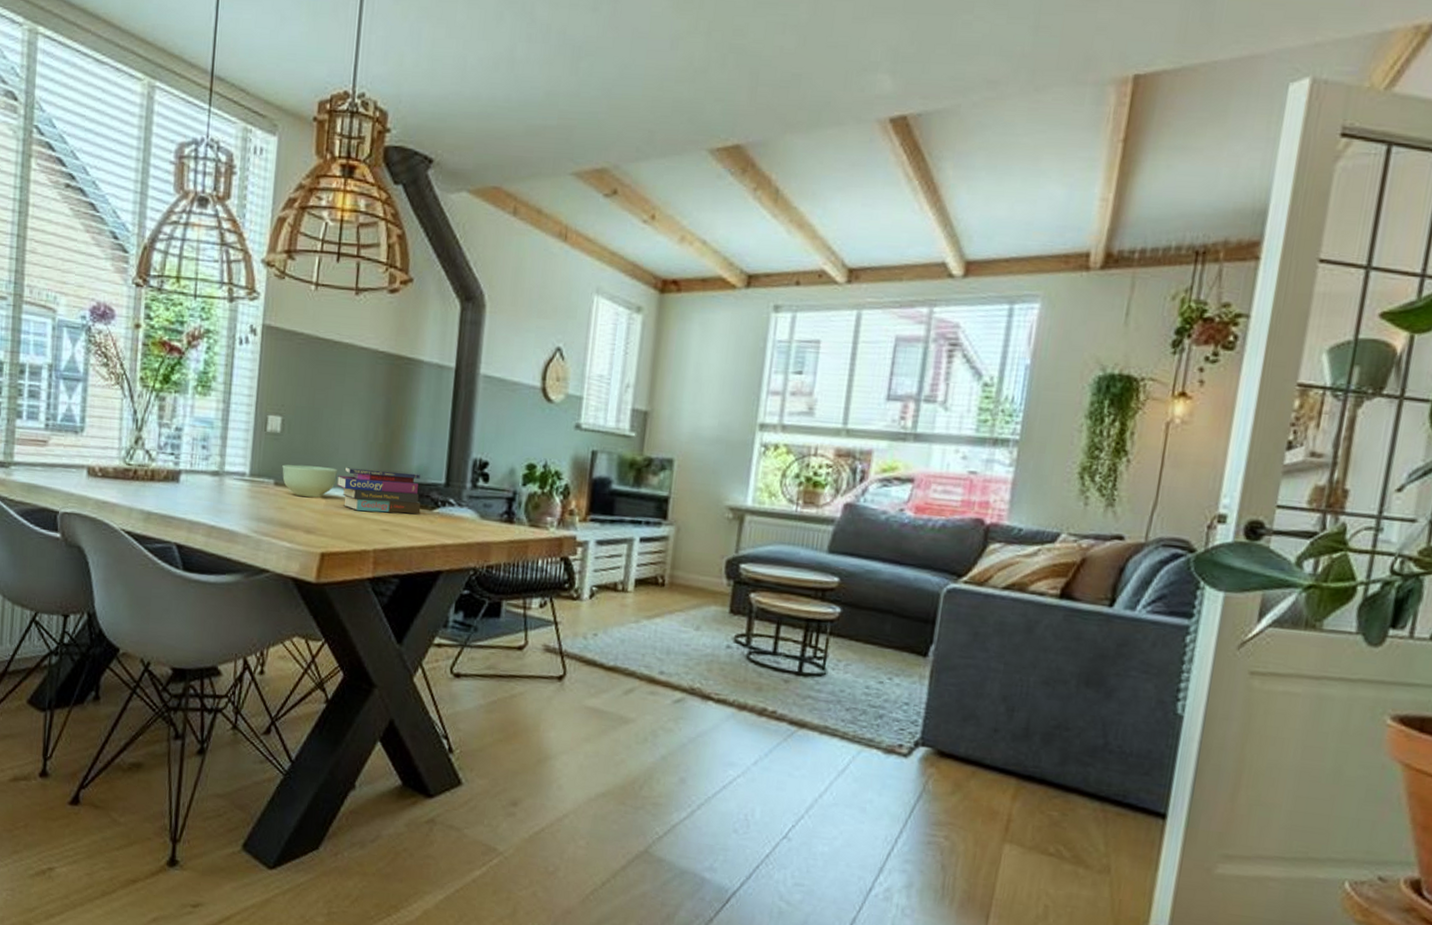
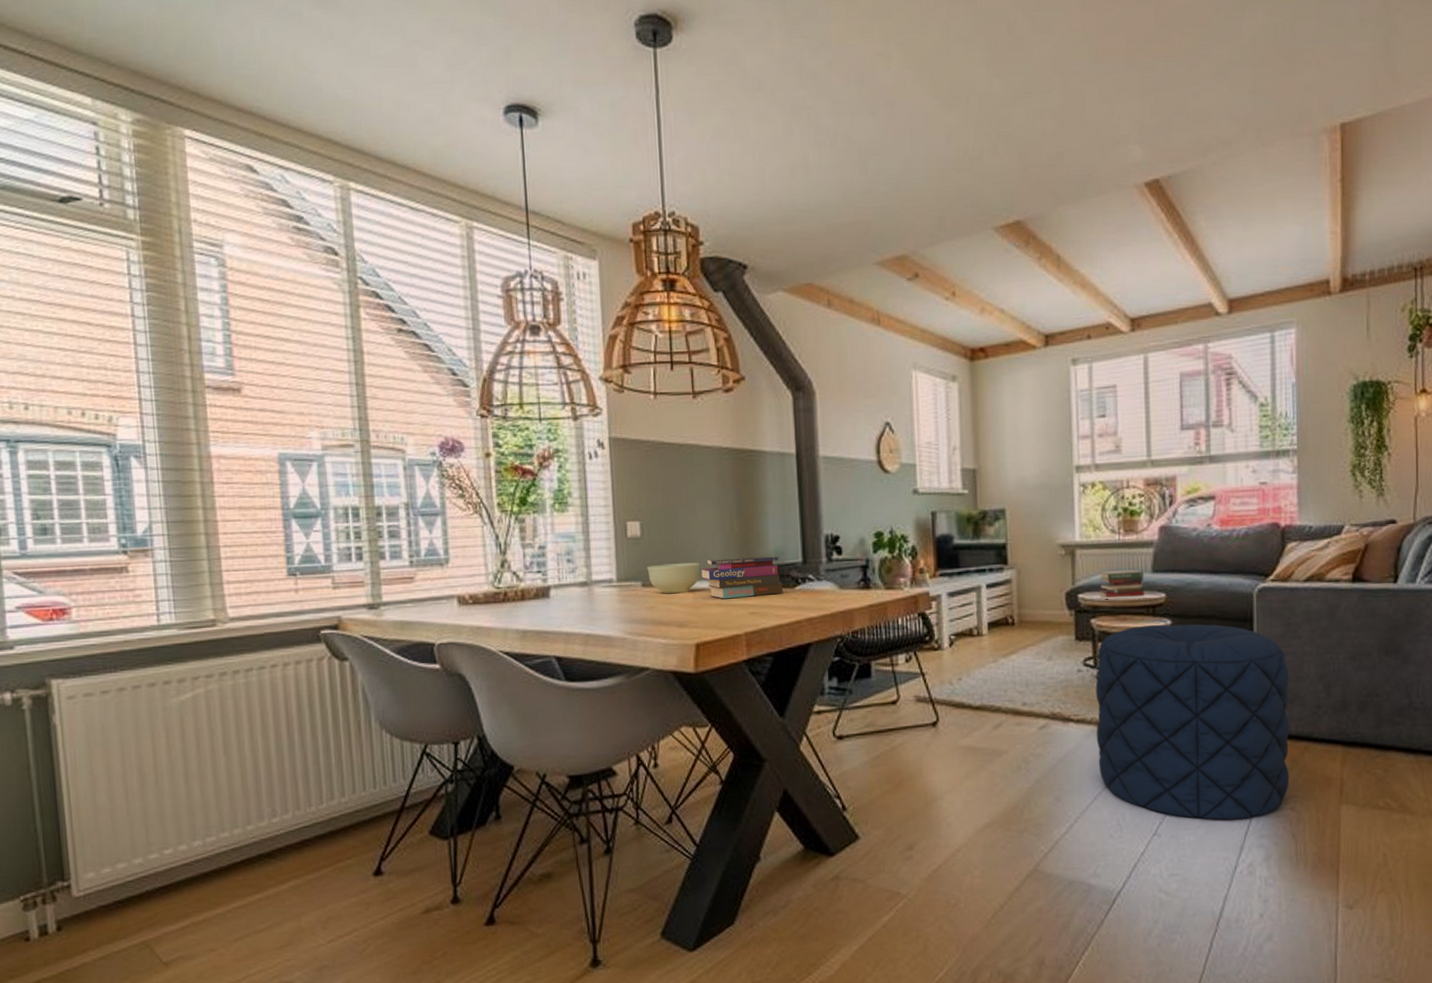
pouf: none [733,608,968,839] -> present [1095,624,1290,820]
books: none [763,543,818,579] -> present [1099,569,1145,600]

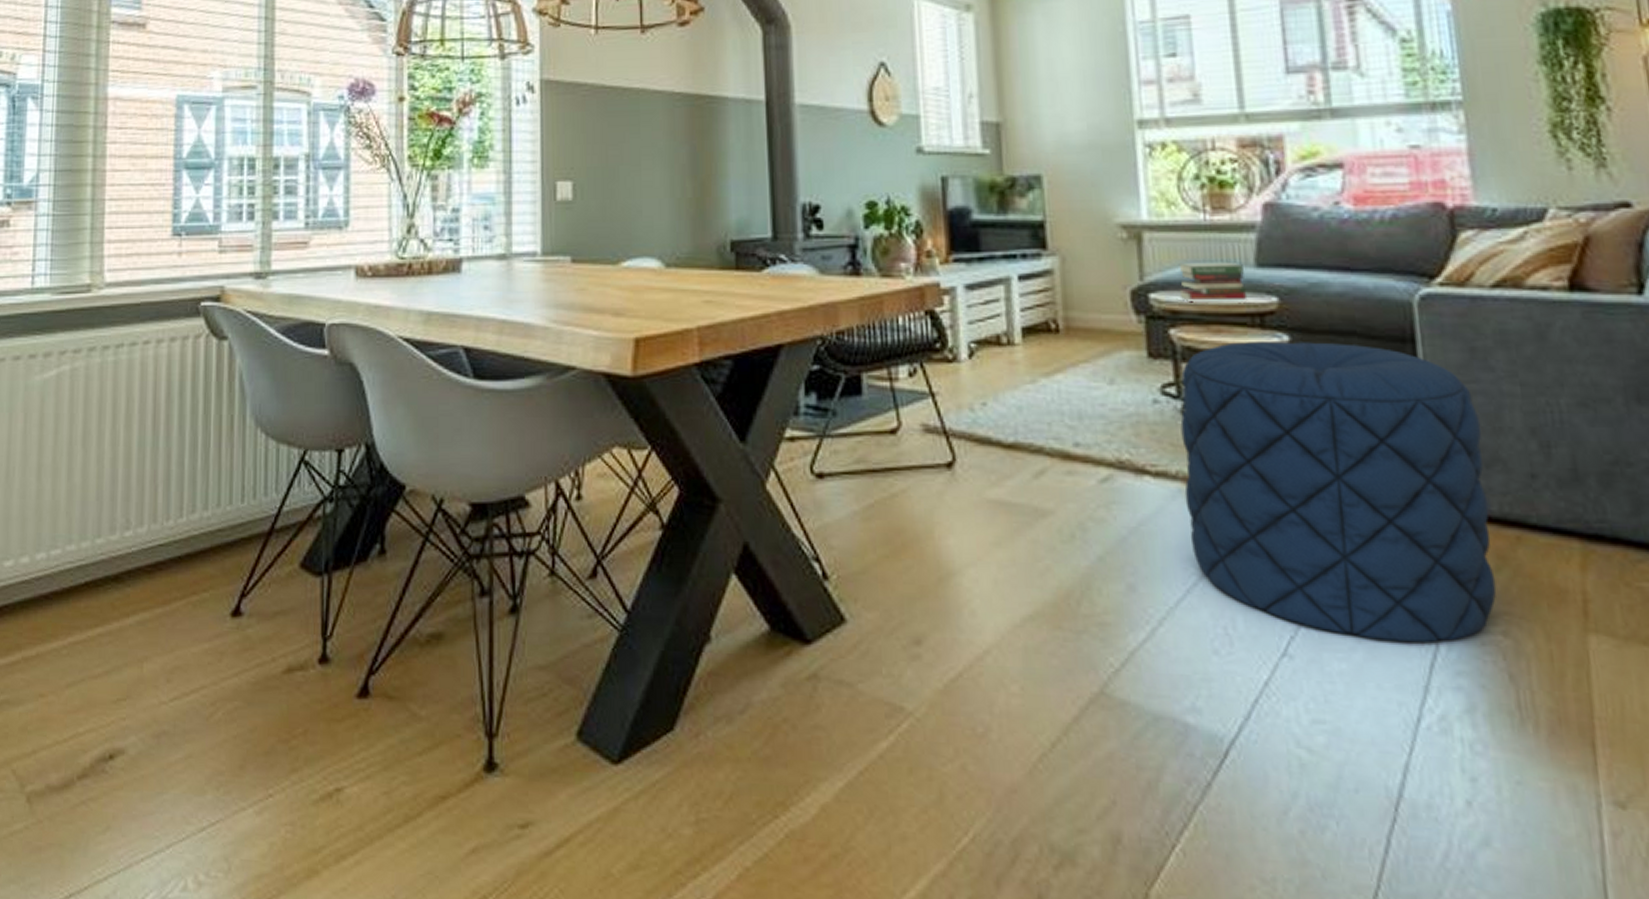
bowl: present [647,562,701,594] -> none [578,234,644,273]
books: present [701,555,783,599] -> none [644,228,747,282]

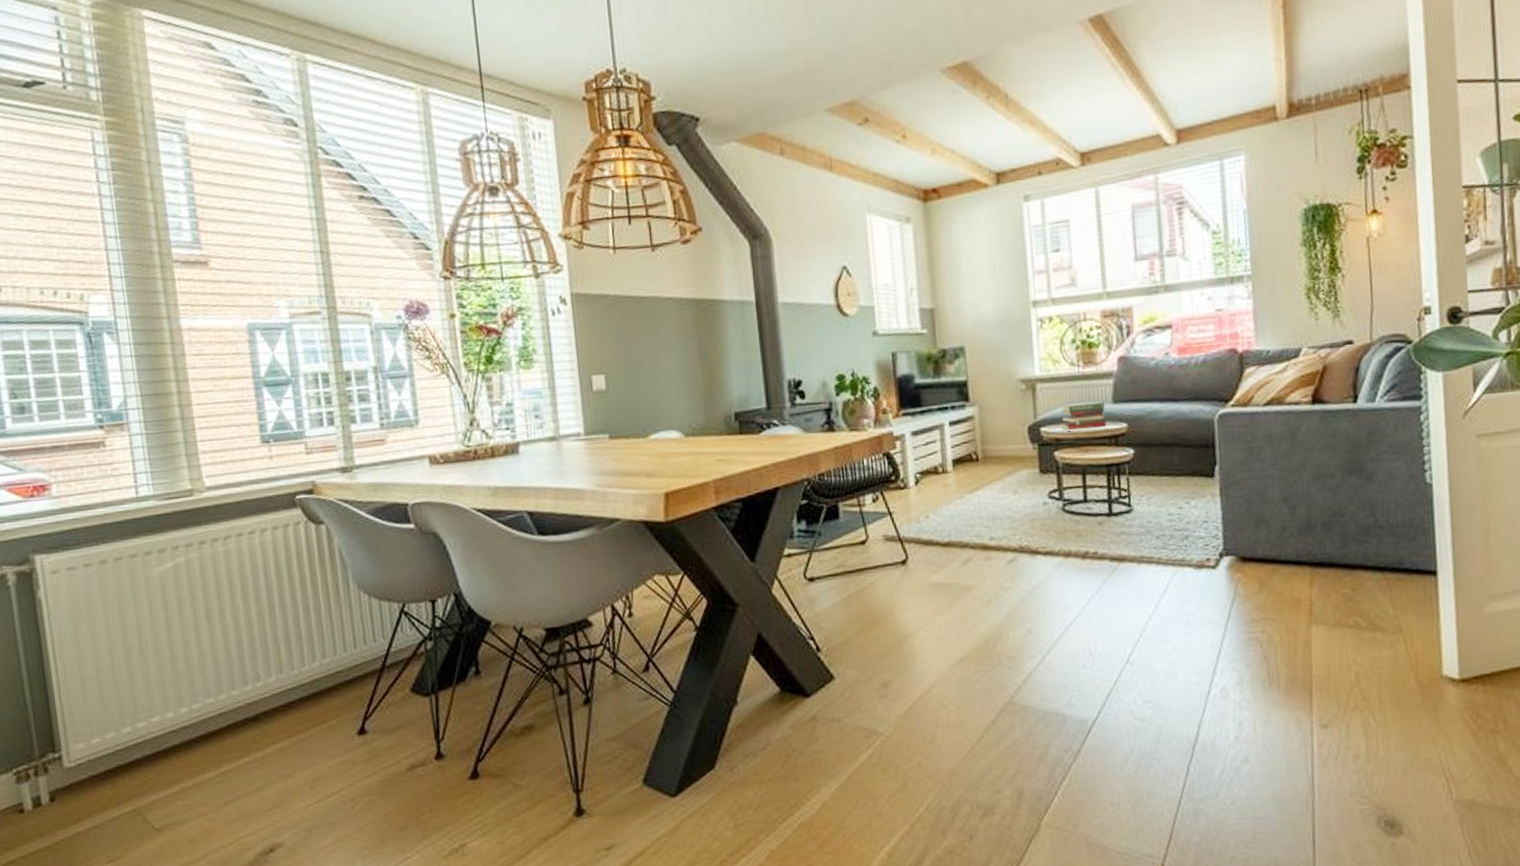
pouf: present [1180,340,1497,643] -> none [1061,452,1259,645]

